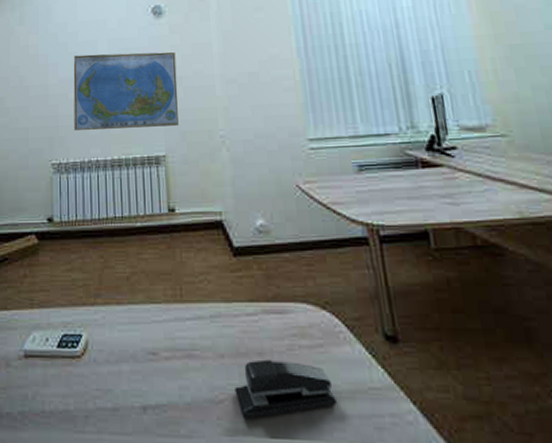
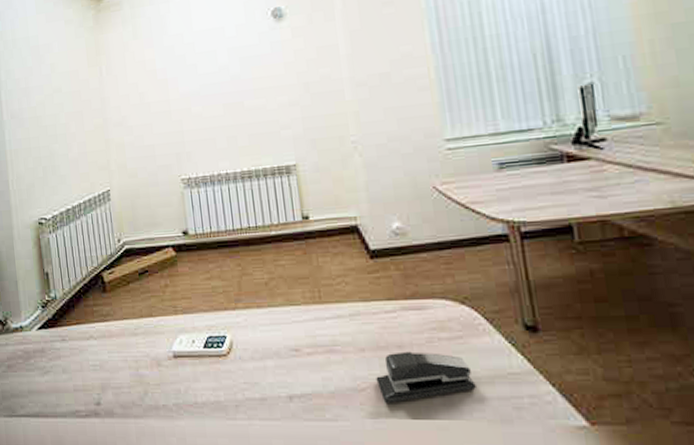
world map: present [73,52,179,130] -> none [193,57,308,145]

